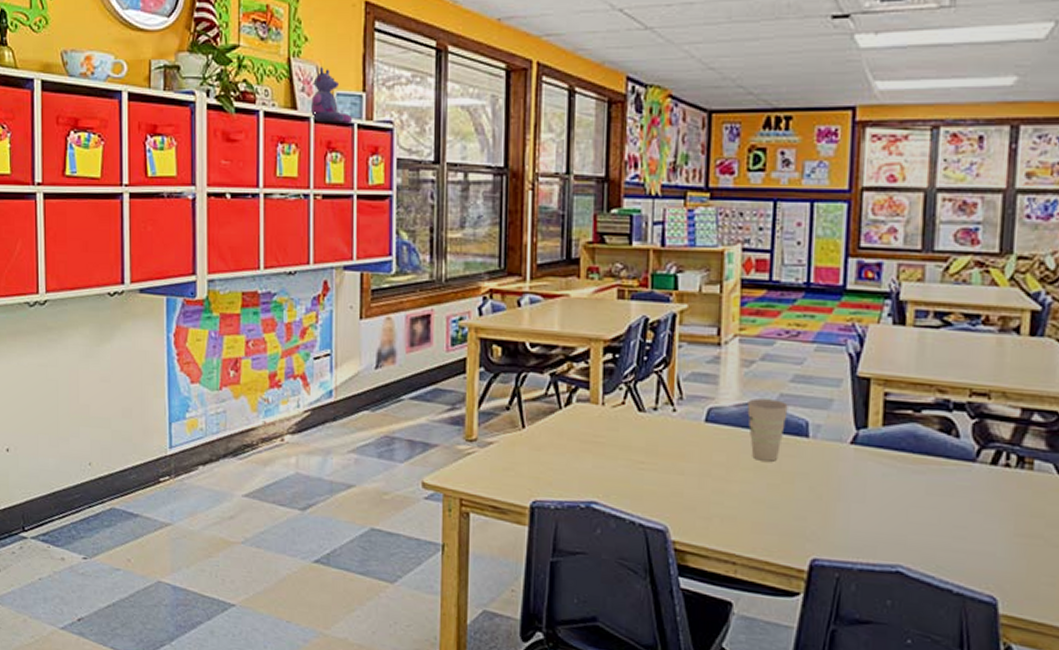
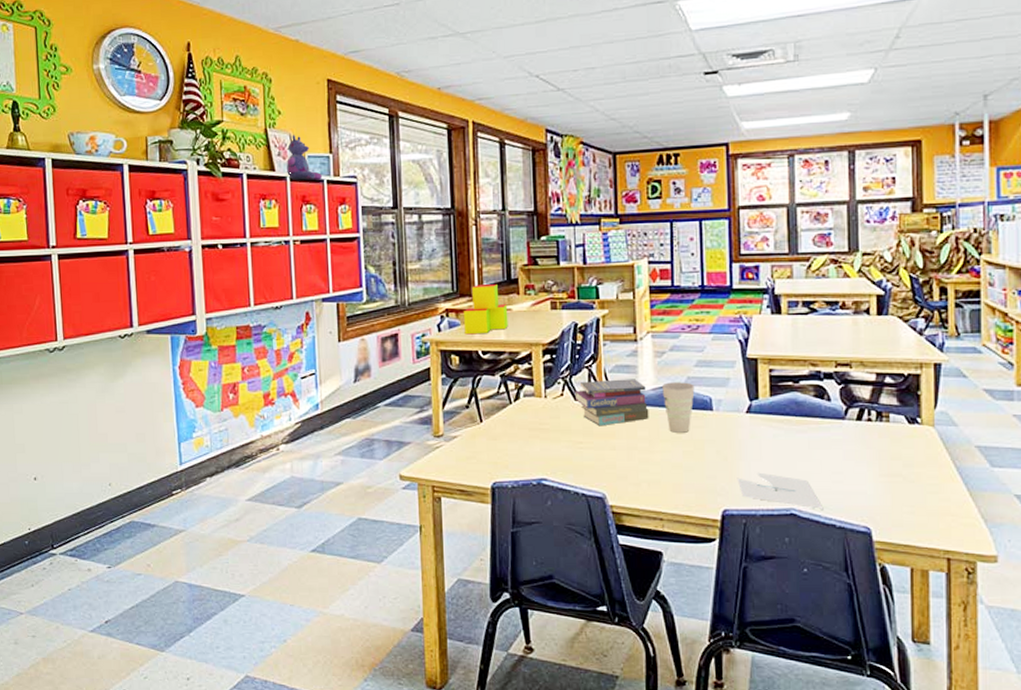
toy blocks: none [510,263,565,323] -> present [463,284,508,335]
books: none [638,389,729,445] -> present [574,379,649,427]
paper: none [832,517,939,570] -> present [737,472,824,509]

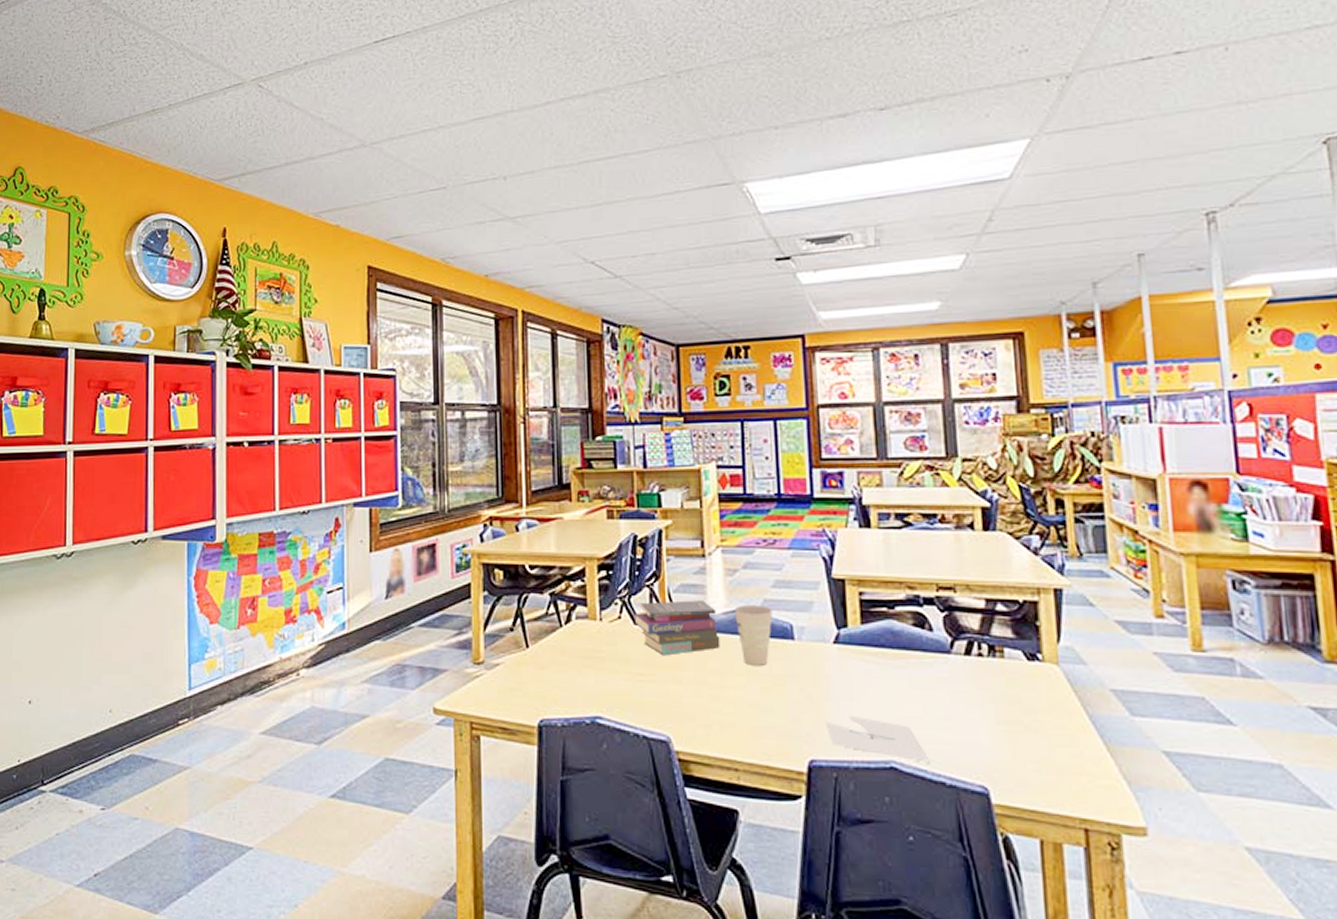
toy: present [287,135,322,181] -> none [321,325,358,374]
toy blocks: present [463,284,508,335] -> none [508,489,559,546]

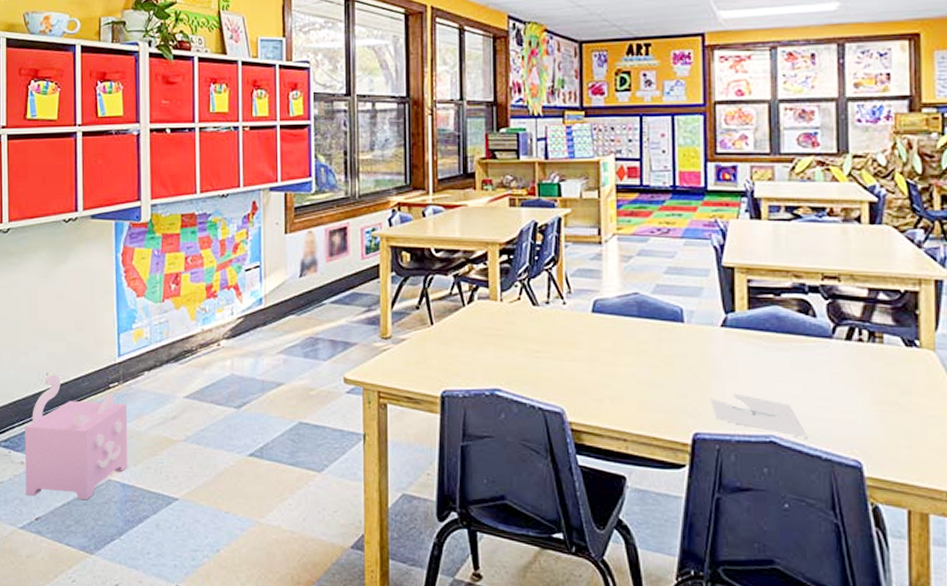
toy box: none [83,711,198,853] -> present [25,374,128,501]
books: present [634,600,720,656] -> none [532,284,614,335]
cup: present [735,605,773,665] -> none [628,290,664,346]

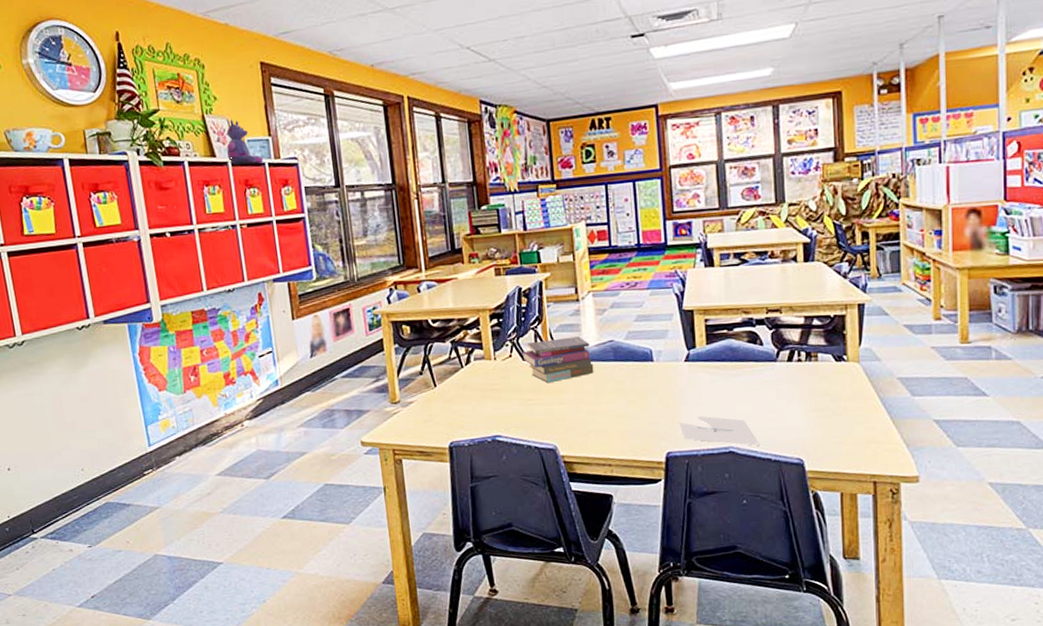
toy box: present [25,374,128,501] -> none [68,469,172,577]
toy: none [239,18,274,65] -> present [226,120,263,166]
books: none [532,284,614,335] -> present [523,336,594,383]

